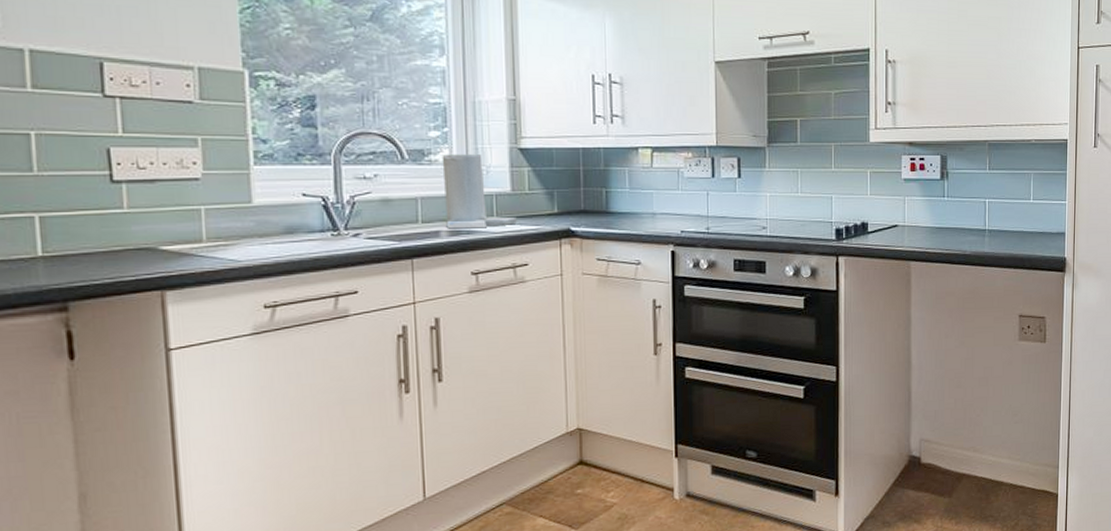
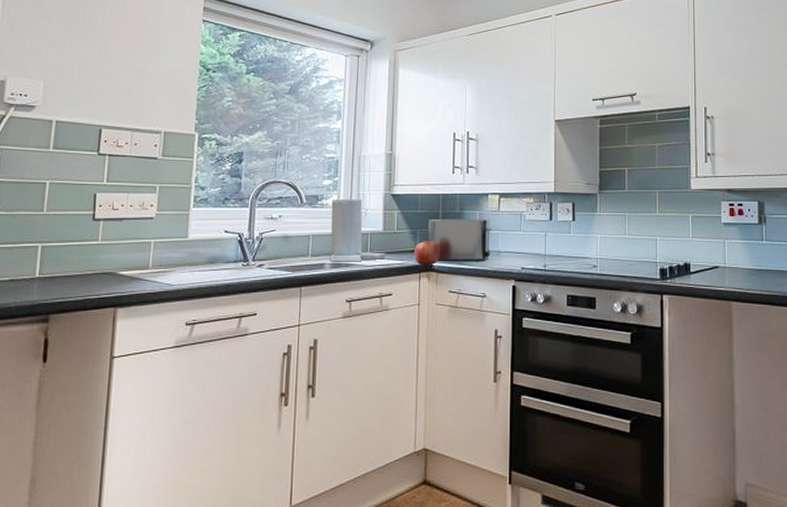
fruit: none [551,200,585,232] -> present [413,238,441,266]
toaster: none [567,176,646,227] -> present [428,218,493,262]

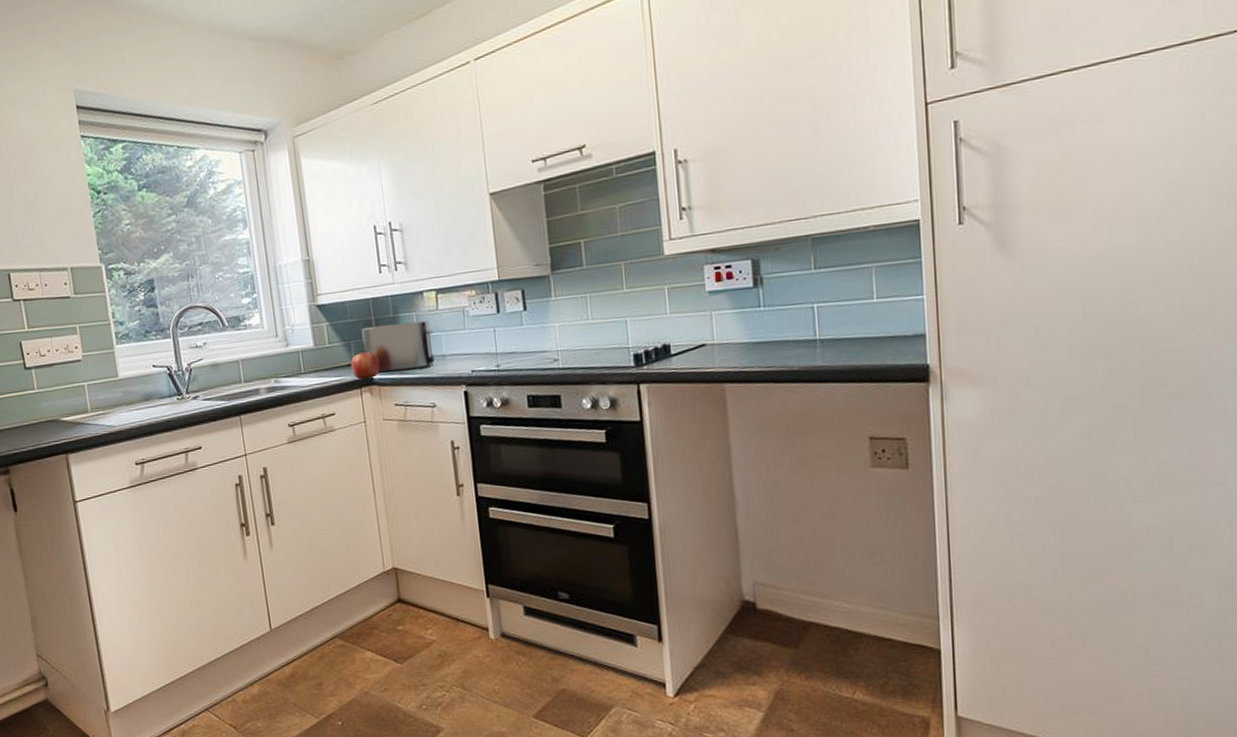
paper towel: present [330,199,386,262] -> none [254,315,322,386]

